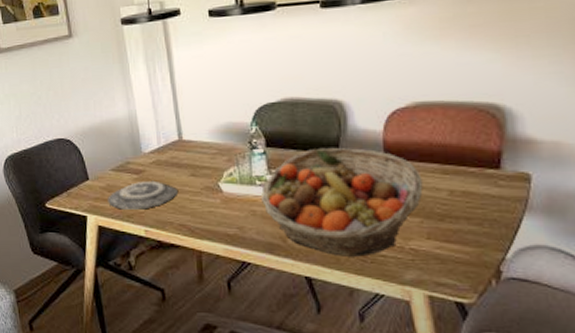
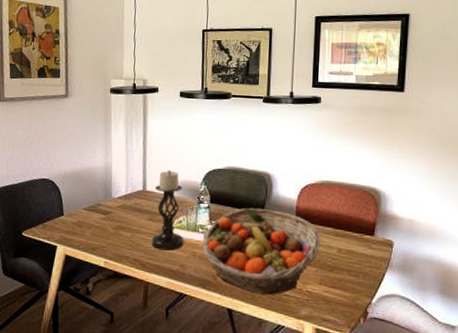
plate: present [108,180,177,210] -> none [77,221,136,245]
candle holder: none [193,112,239,211] -> present [151,170,184,251]

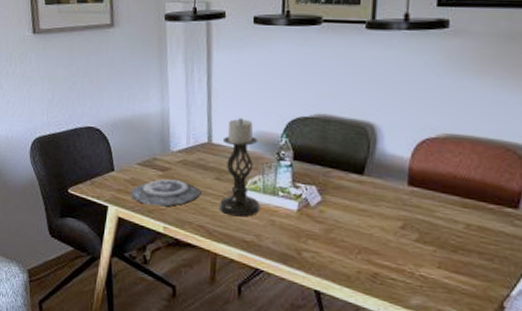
plate: none [77,221,136,245] -> present [130,179,200,207]
fruit basket: present [201,207,321,295] -> none [281,167,442,277]

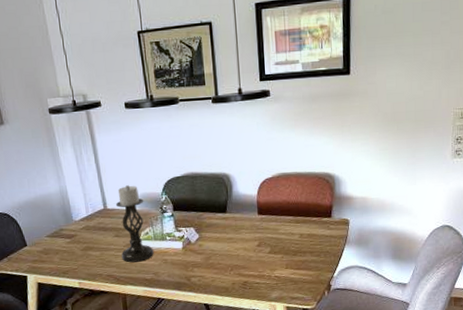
plate: present [130,179,200,207] -> none [45,242,105,268]

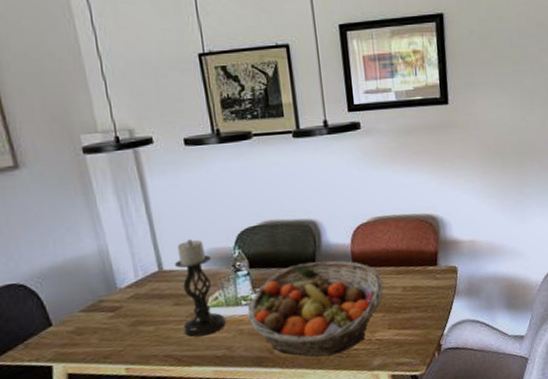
fruit basket: none [170,208,283,287] -> present [247,260,384,357]

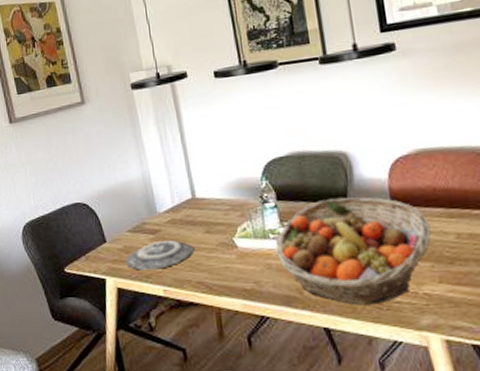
plate: none [78,315,161,352] -> present [125,239,194,271]
candle holder: present [174,239,226,337] -> none [205,169,254,267]

